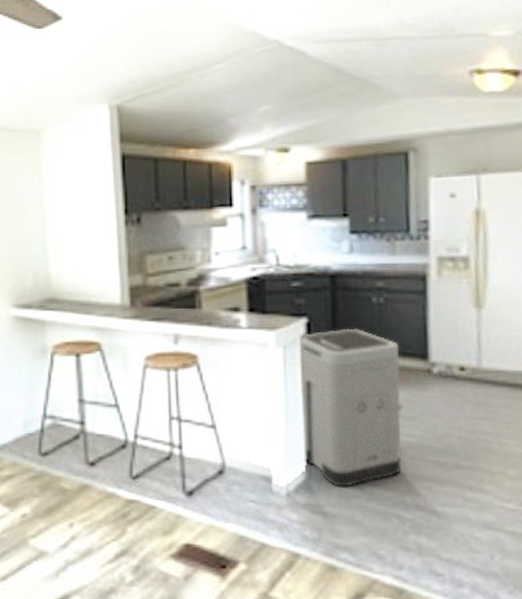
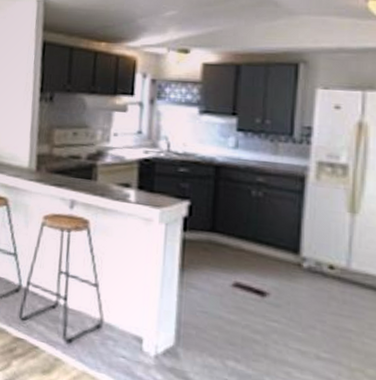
trash can: present [300,328,403,488] -> none [173,214,272,359]

